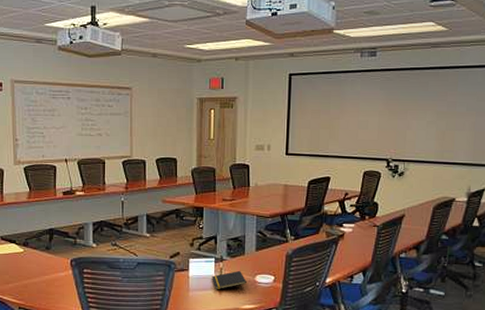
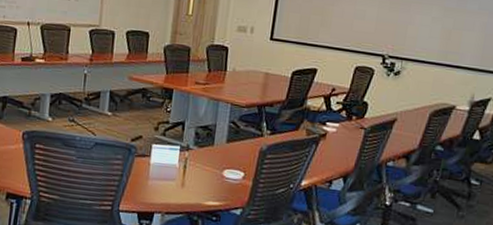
notepad: present [212,270,247,290] -> none [175,162,213,182]

